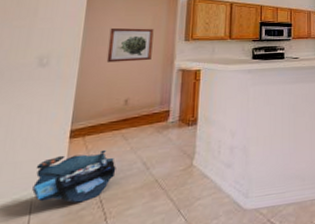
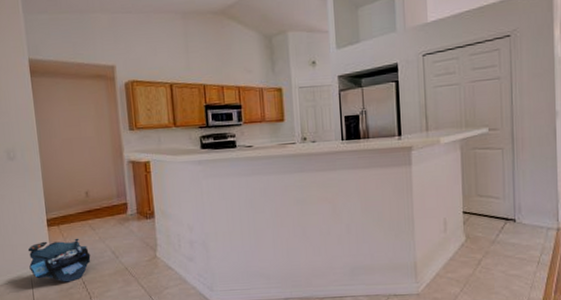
wall art: present [106,27,154,63] -> none [58,118,101,155]

